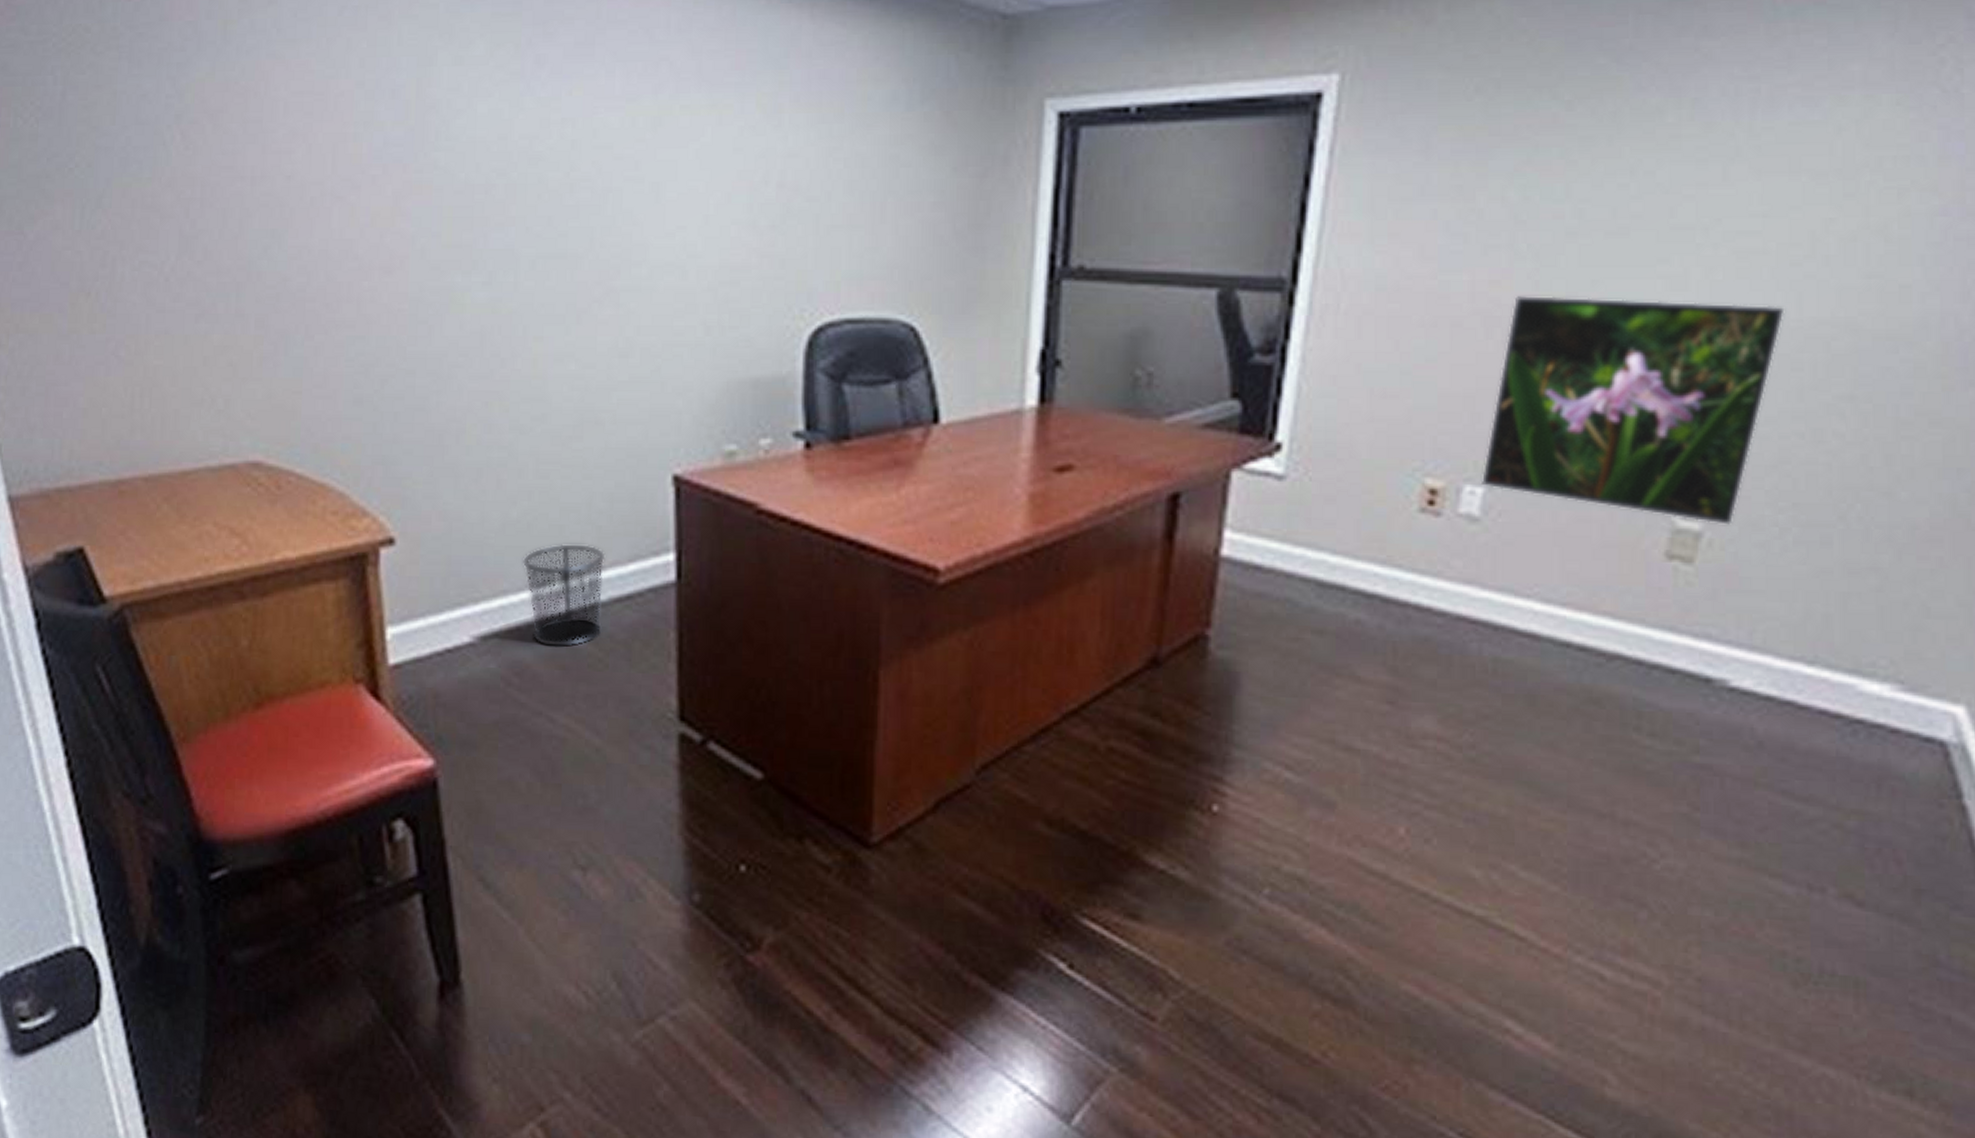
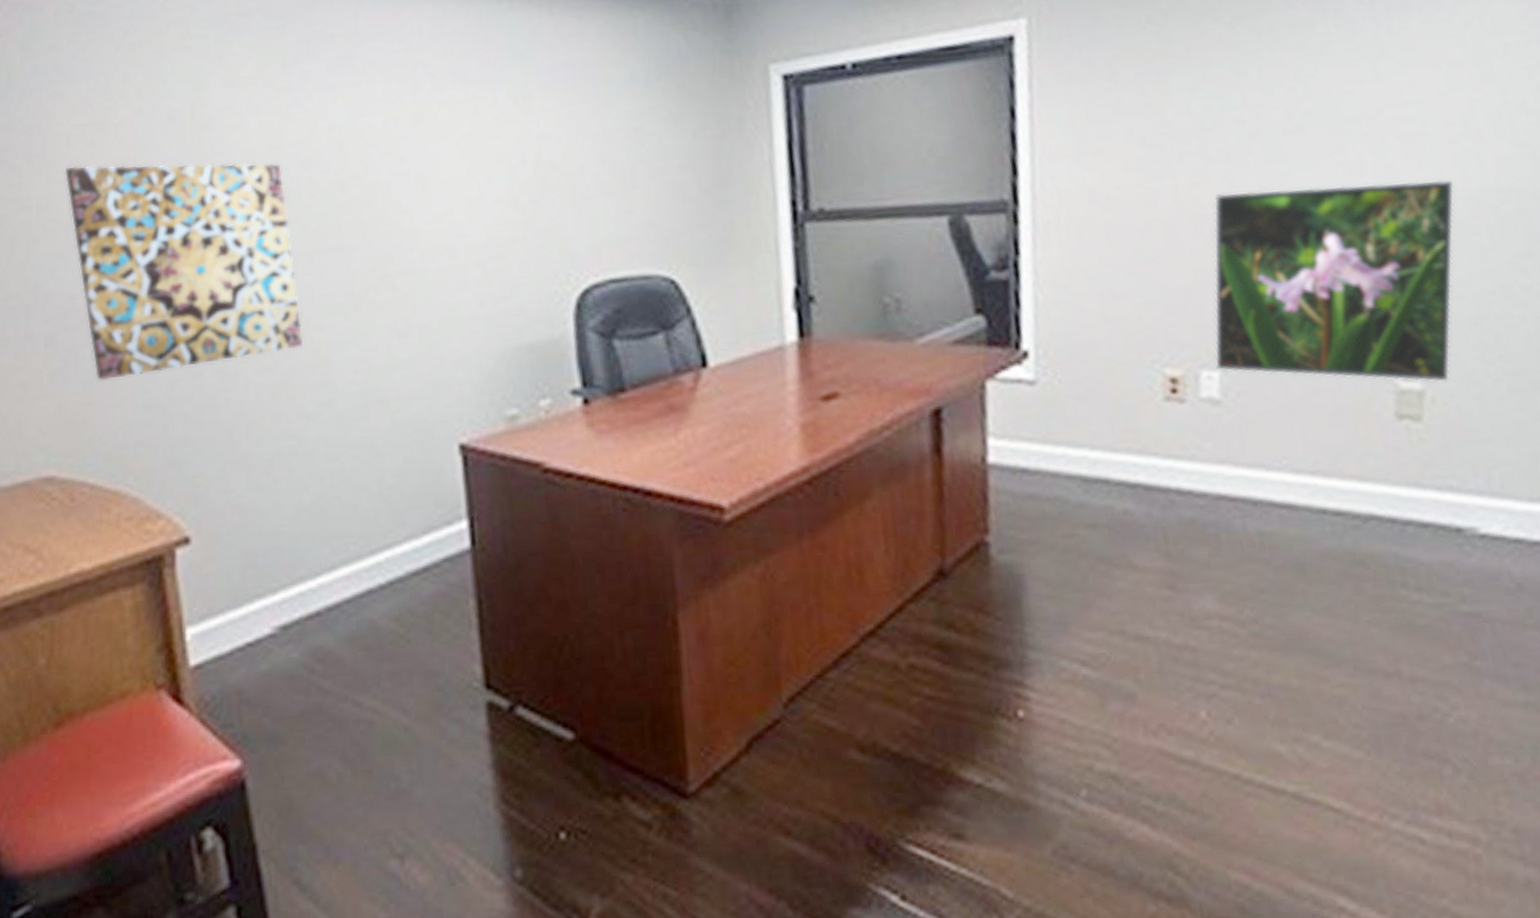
wall art: none [281,137,521,370] -> present [64,163,303,382]
waste bin: present [522,543,606,648] -> none [317,521,403,629]

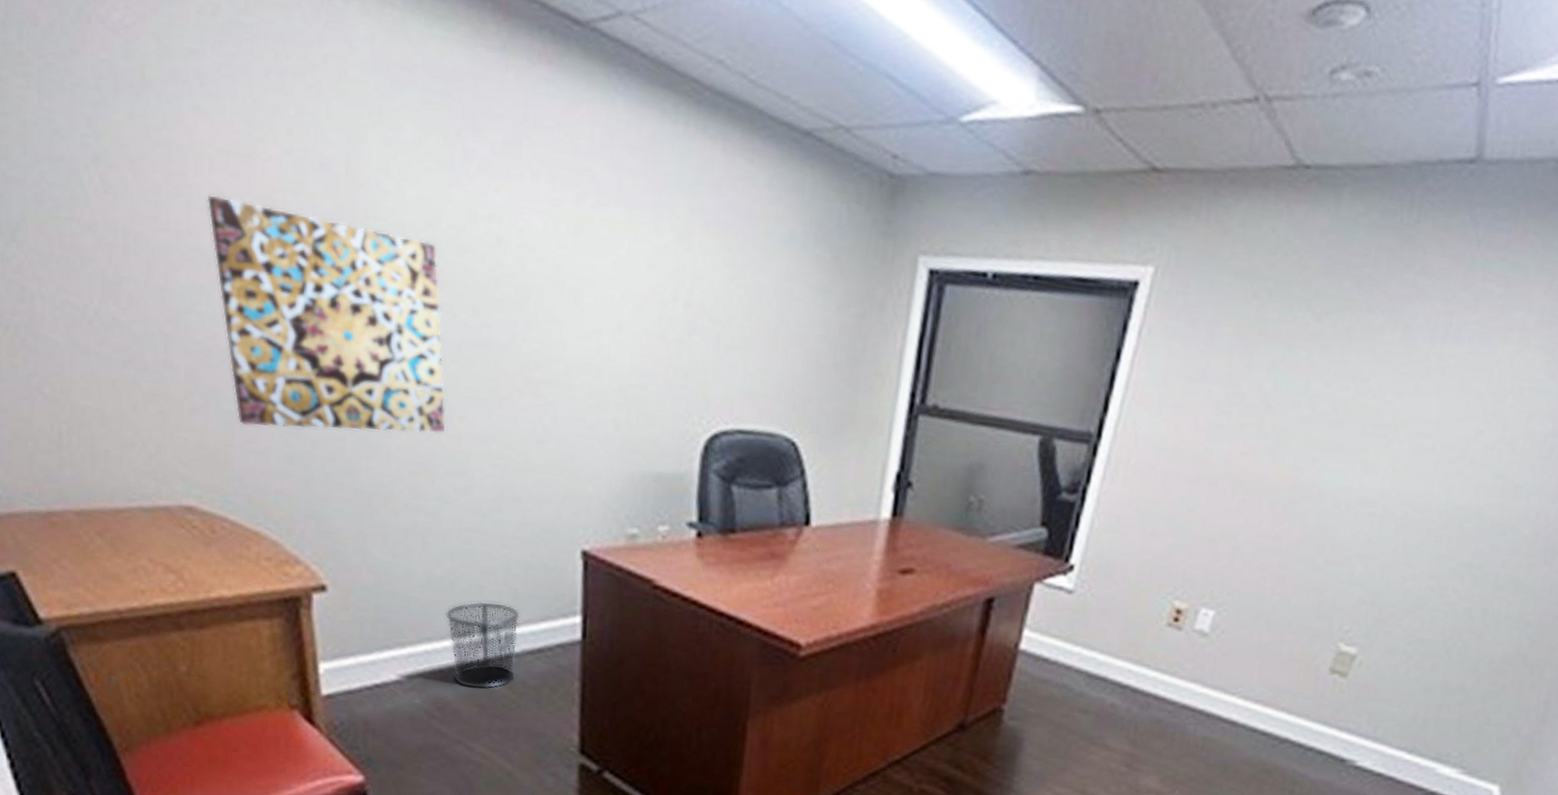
waste bin: none [317,521,403,629] -> present [445,601,520,690]
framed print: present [1214,180,1454,382] -> none [1214,466,1439,651]

